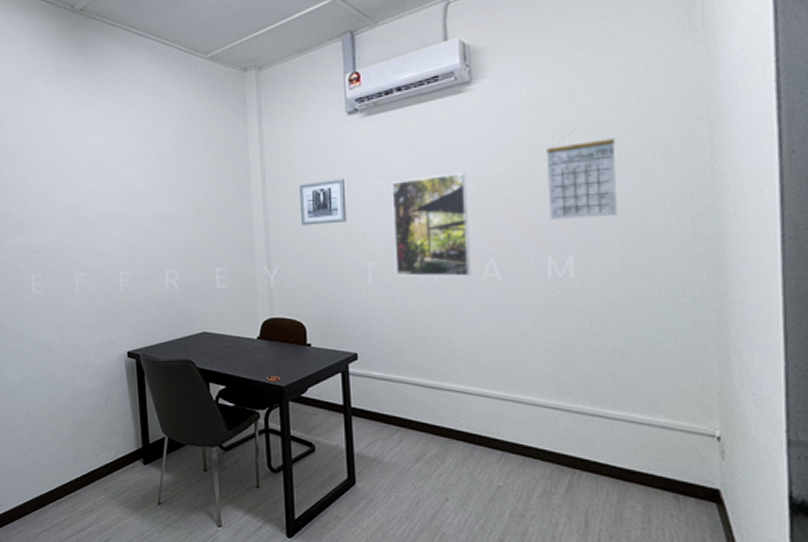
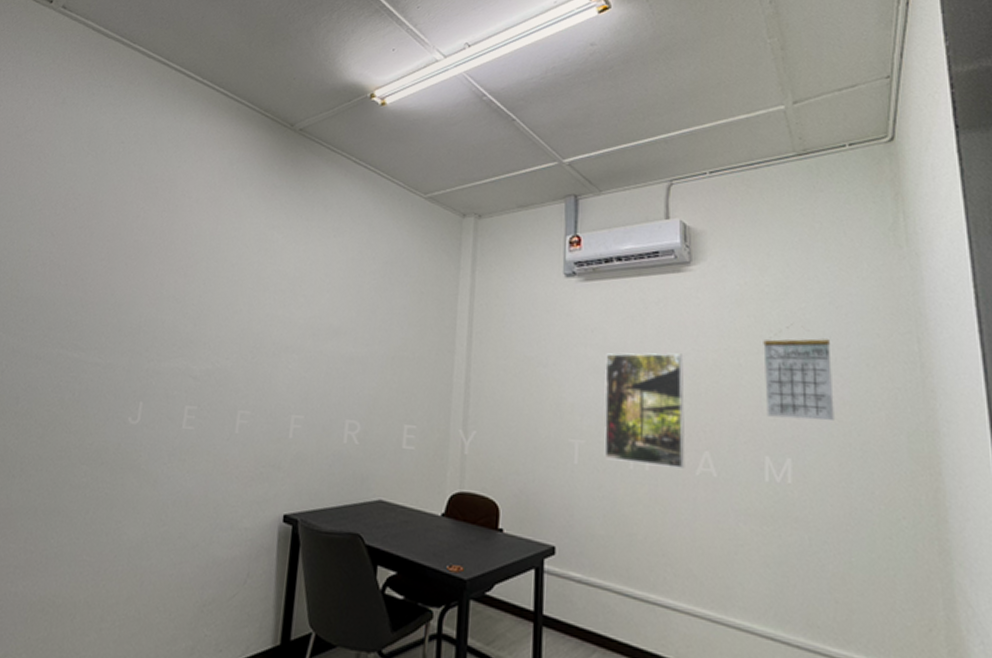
wall art: present [298,179,347,226] -> none [506,342,557,391]

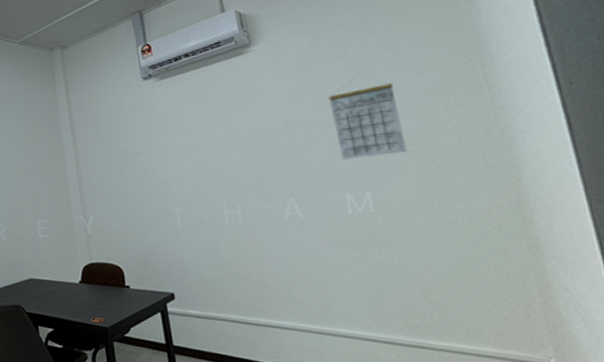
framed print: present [604,353,685,468] -> none [189,122,274,219]

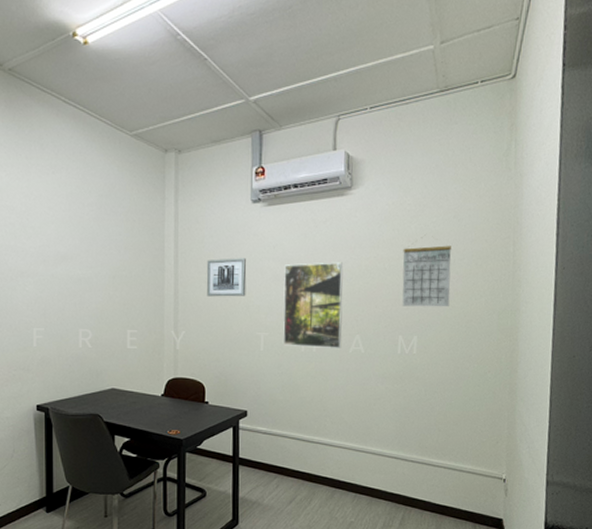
wall art: none [105,135,152,178] -> present [206,258,247,297]
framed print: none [189,122,274,219] -> present [283,262,343,348]

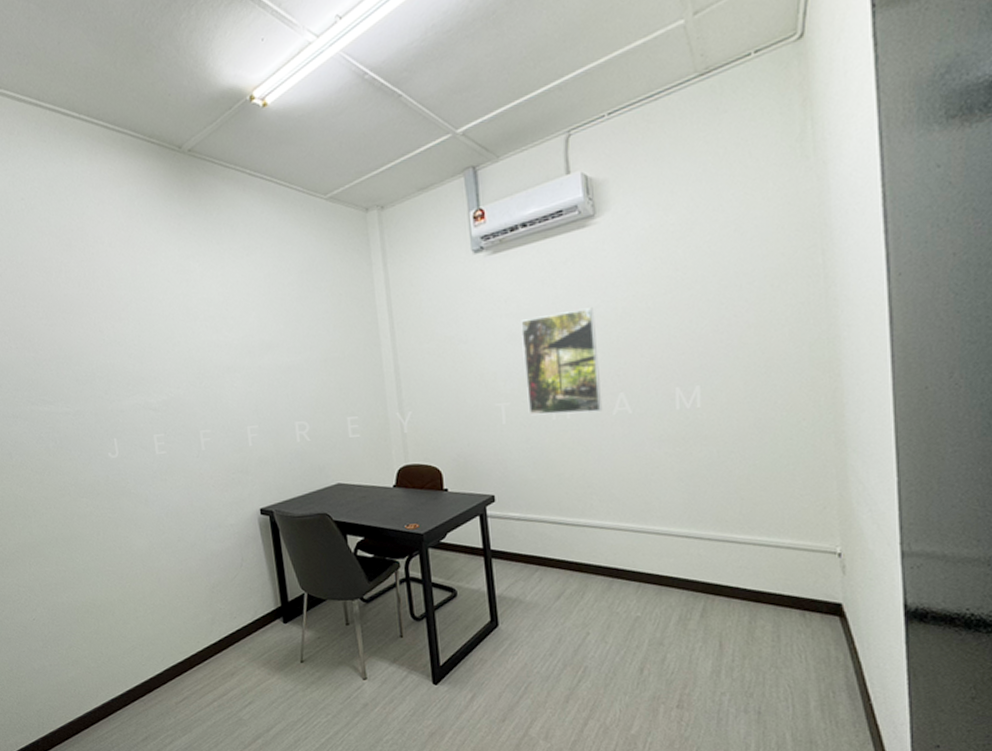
wall art: present [206,258,247,297] -> none [427,319,478,369]
calendar: present [402,234,451,307] -> none [670,258,740,351]

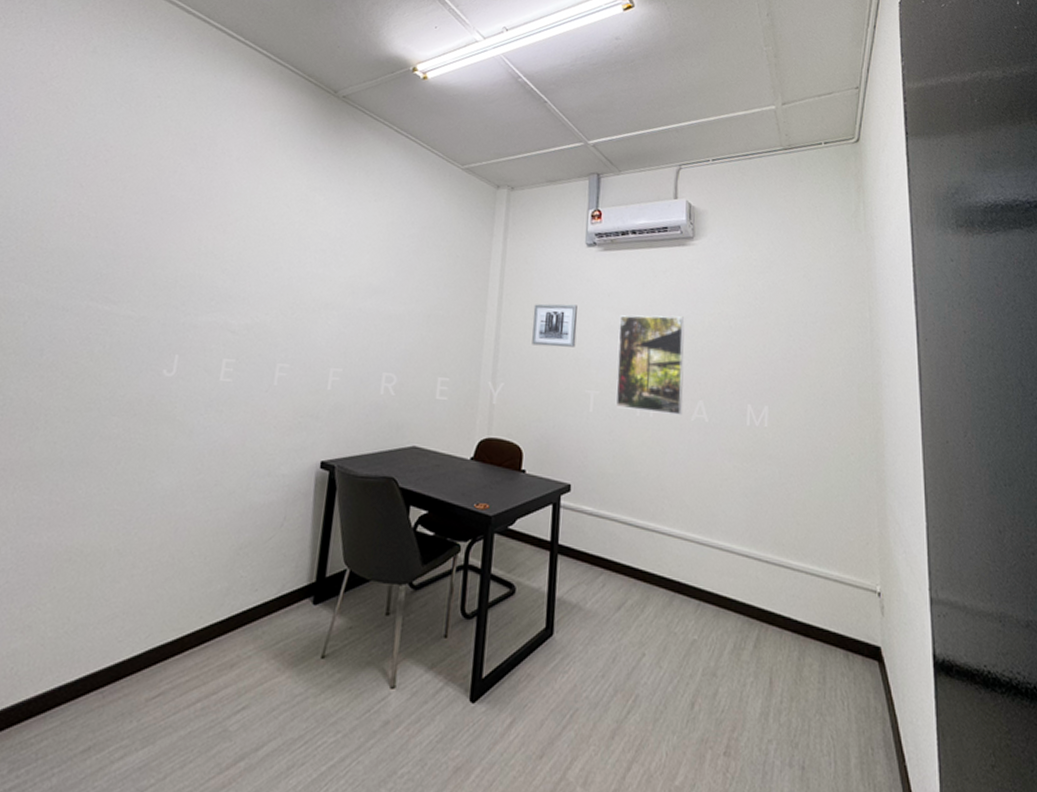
wall art: none [427,319,478,369] -> present [532,304,577,347]

